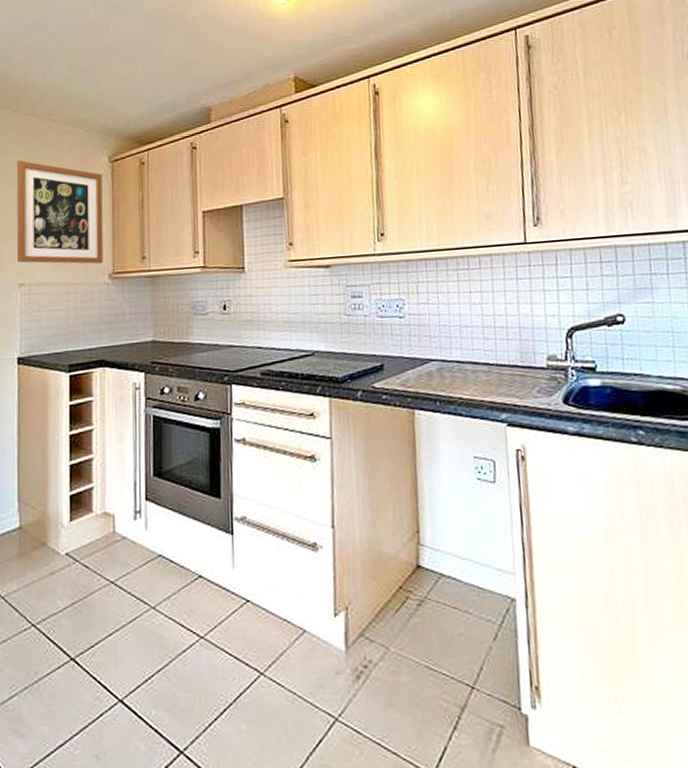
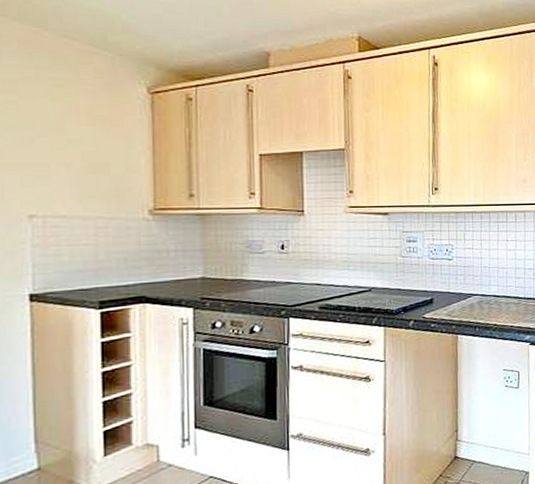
wall art: present [16,160,103,264] -> none [22,78,142,198]

